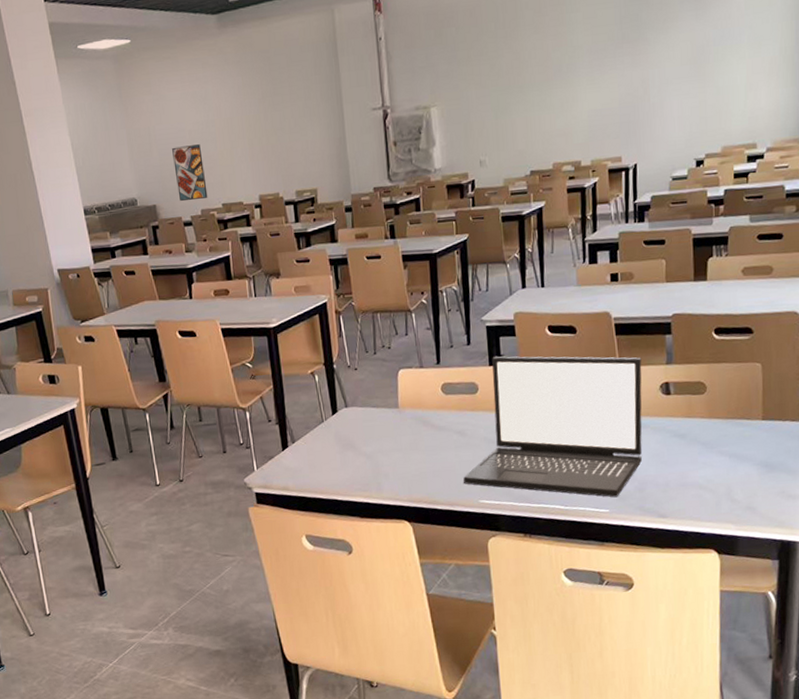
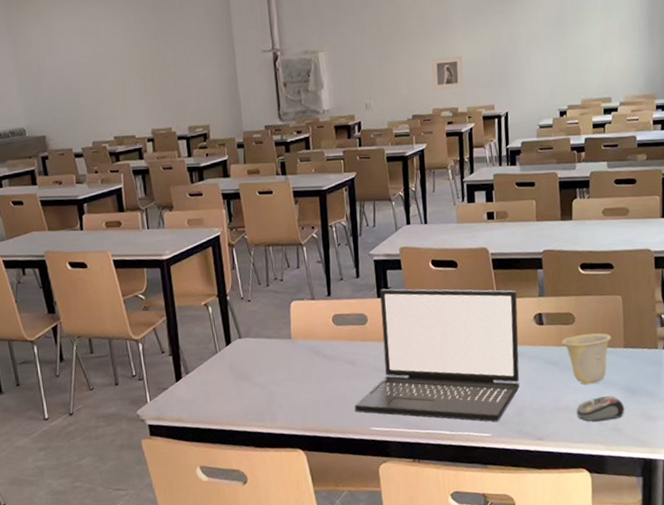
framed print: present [172,144,208,202] -> none [62,77,100,133]
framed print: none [552,104,588,144] -> present [431,56,464,91]
cup: none [691,403,748,460] -> present [562,333,612,385]
computer mouse: none [705,472,761,499] -> present [576,396,625,422]

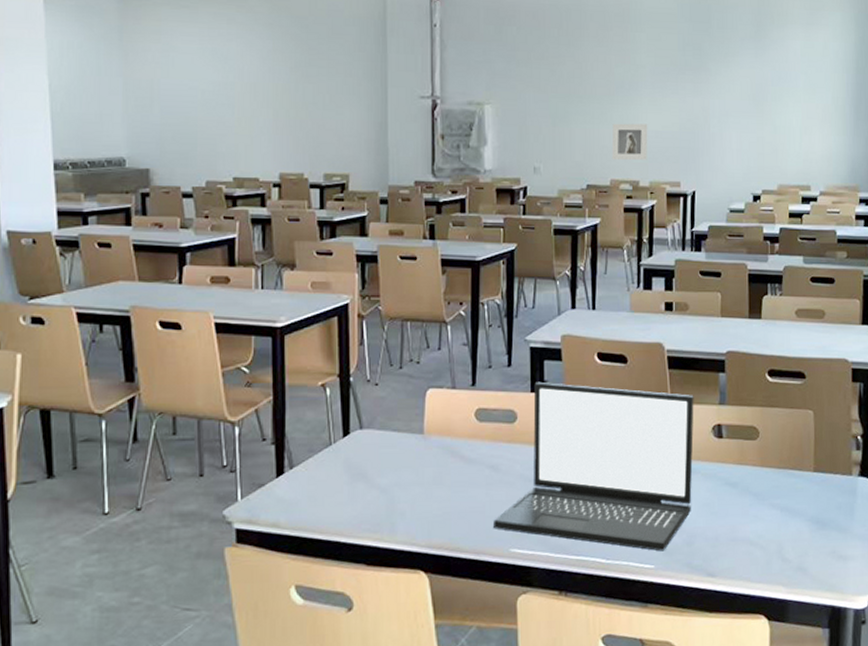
cup: present [562,333,612,385] -> none [743,451,800,513]
computer mouse: present [576,396,625,422] -> none [756,528,812,558]

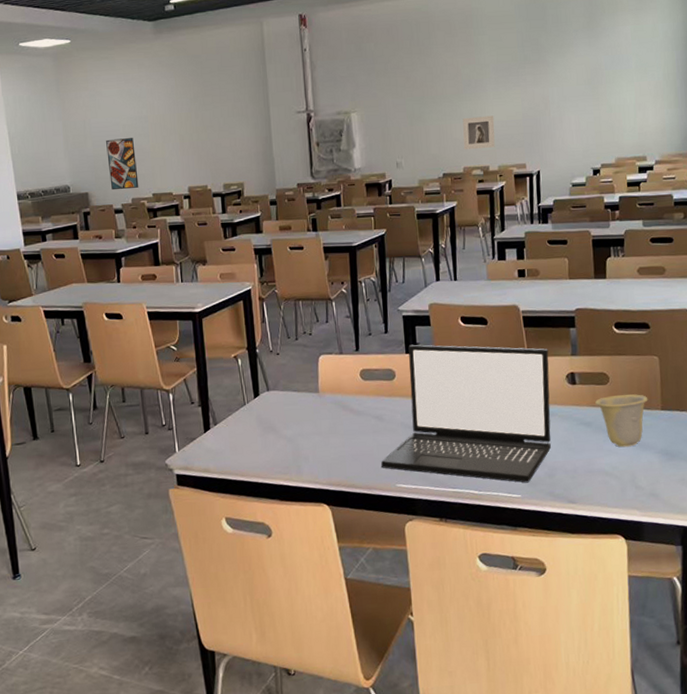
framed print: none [178,106,217,169] -> present [106,138,139,190]
cup: none [743,451,800,513] -> present [595,394,648,448]

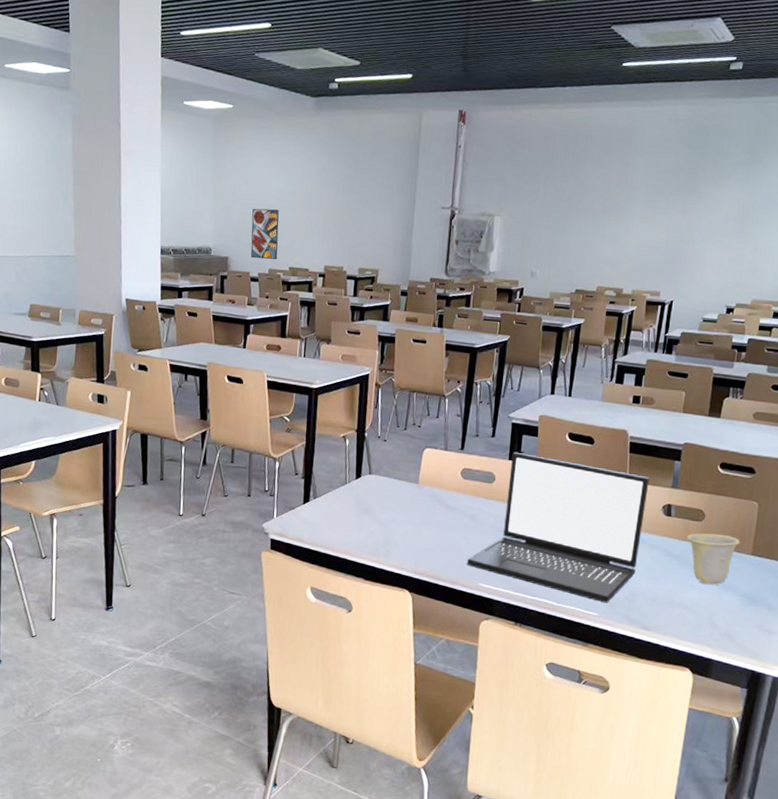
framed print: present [462,115,495,150] -> none [600,237,637,271]

